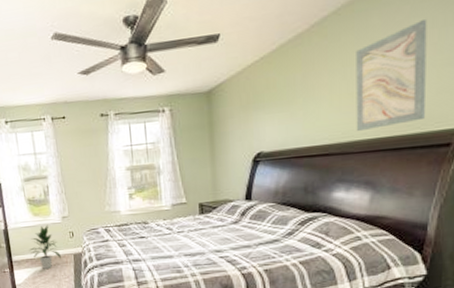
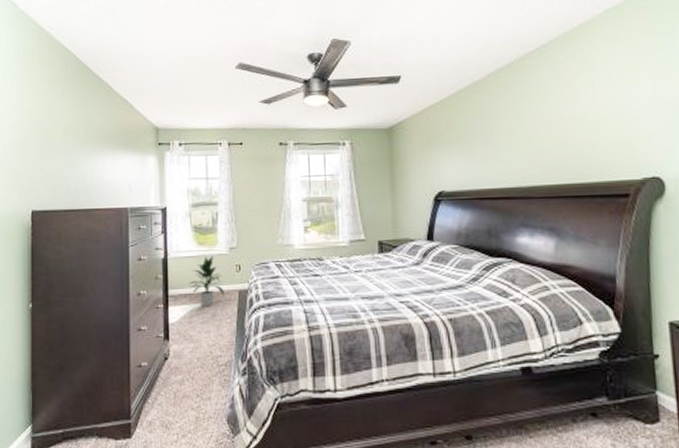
wall art: present [356,20,427,131] -> none [530,78,601,176]

